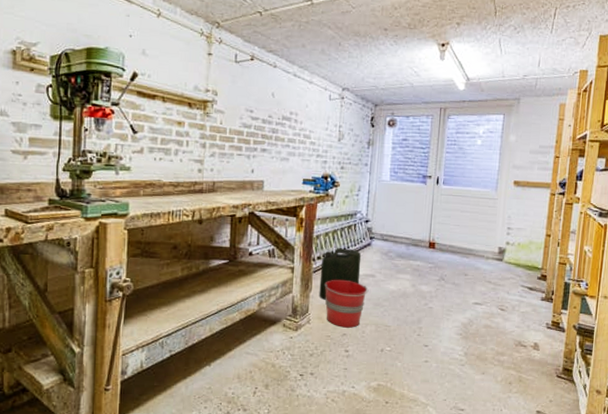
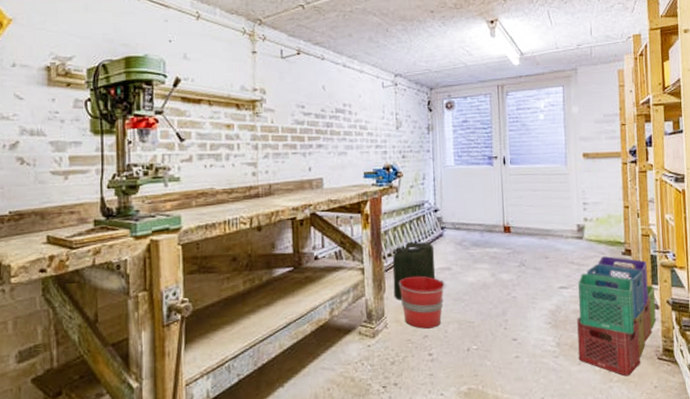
plastic crate: none [482,279,564,389] -> present [577,256,656,377]

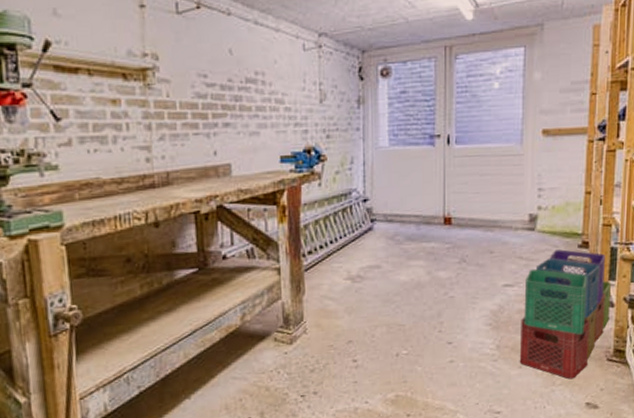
fuel can: present [392,242,436,300] -> none [313,237,363,303]
bucket: present [398,276,446,329] -> none [320,275,375,334]

